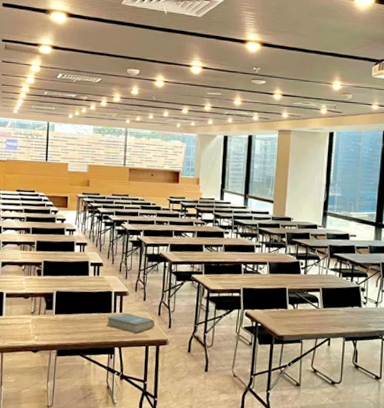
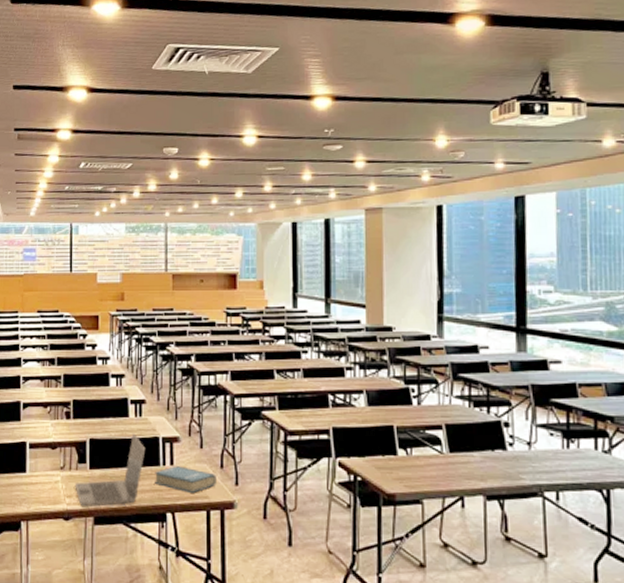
laptop: none [42,288,101,343] -> present [75,433,146,507]

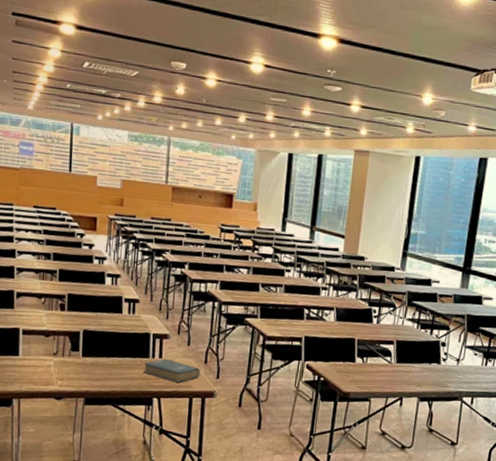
laptop: present [75,433,146,507] -> none [67,328,137,389]

